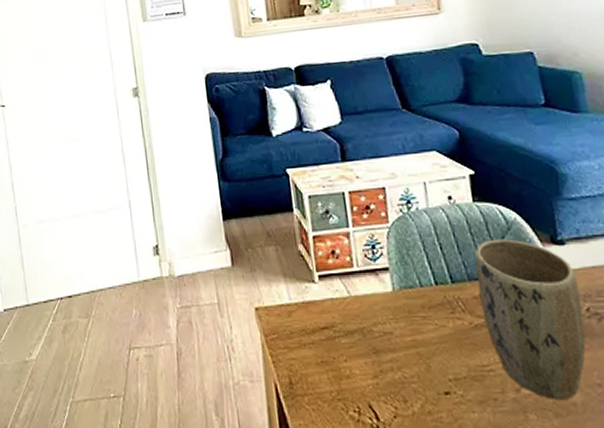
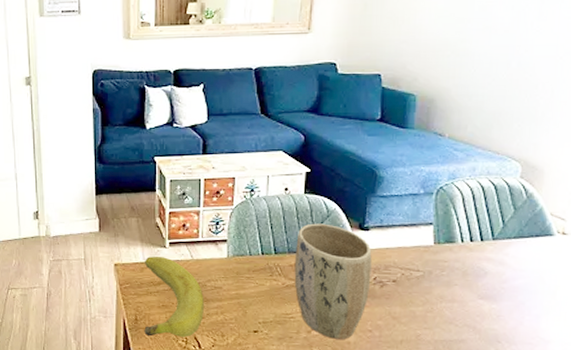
fruit: none [291,295,376,407] -> present [144,257,204,338]

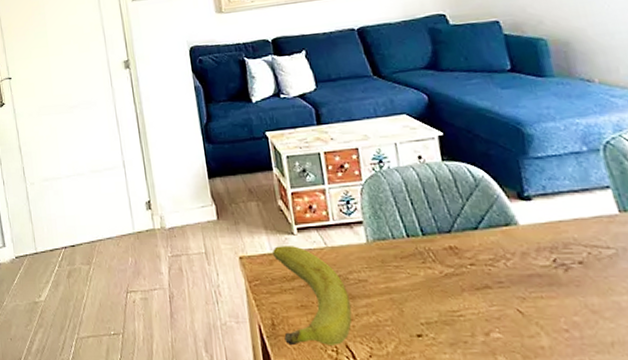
plant pot: present [294,223,372,339] -> none [444,195,553,343]

